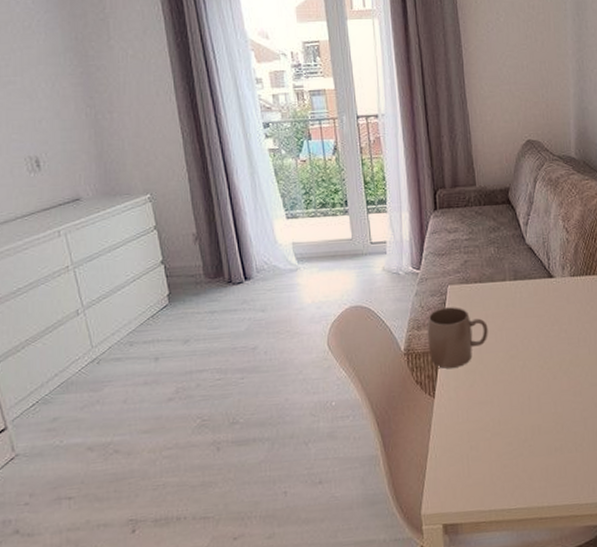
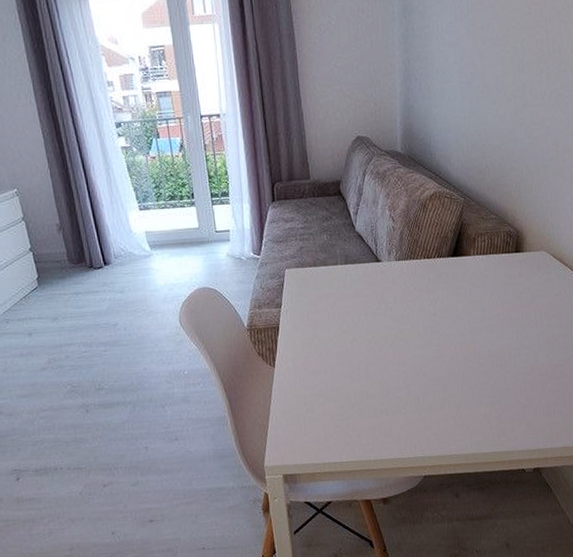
mug: present [427,307,488,369] -> none [267,288,322,342]

